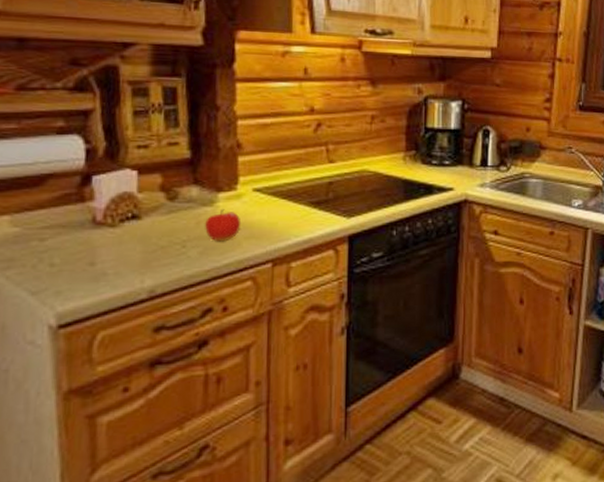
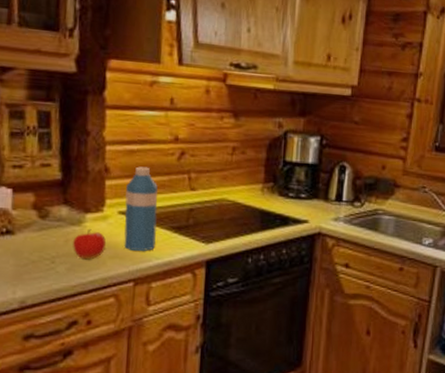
water bottle: none [259,140,295,229] -> present [124,166,158,251]

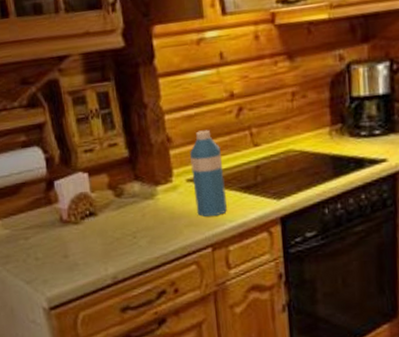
fruit: present [72,229,107,260] -> none [148,201,180,231]

